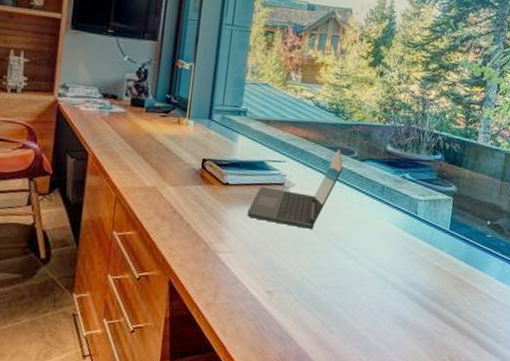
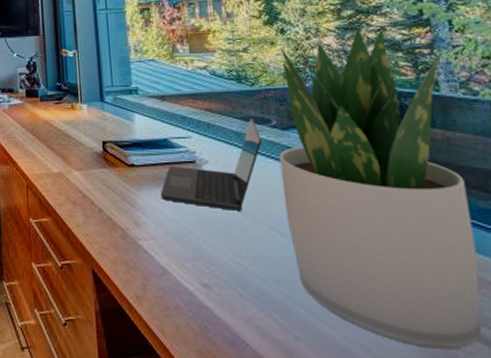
planter: none [344,82,487,333] -> present [279,29,482,350]

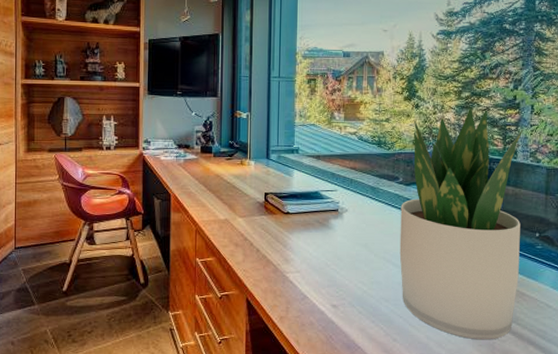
laptop: present [160,119,263,211] -> none [308,176,391,248]

